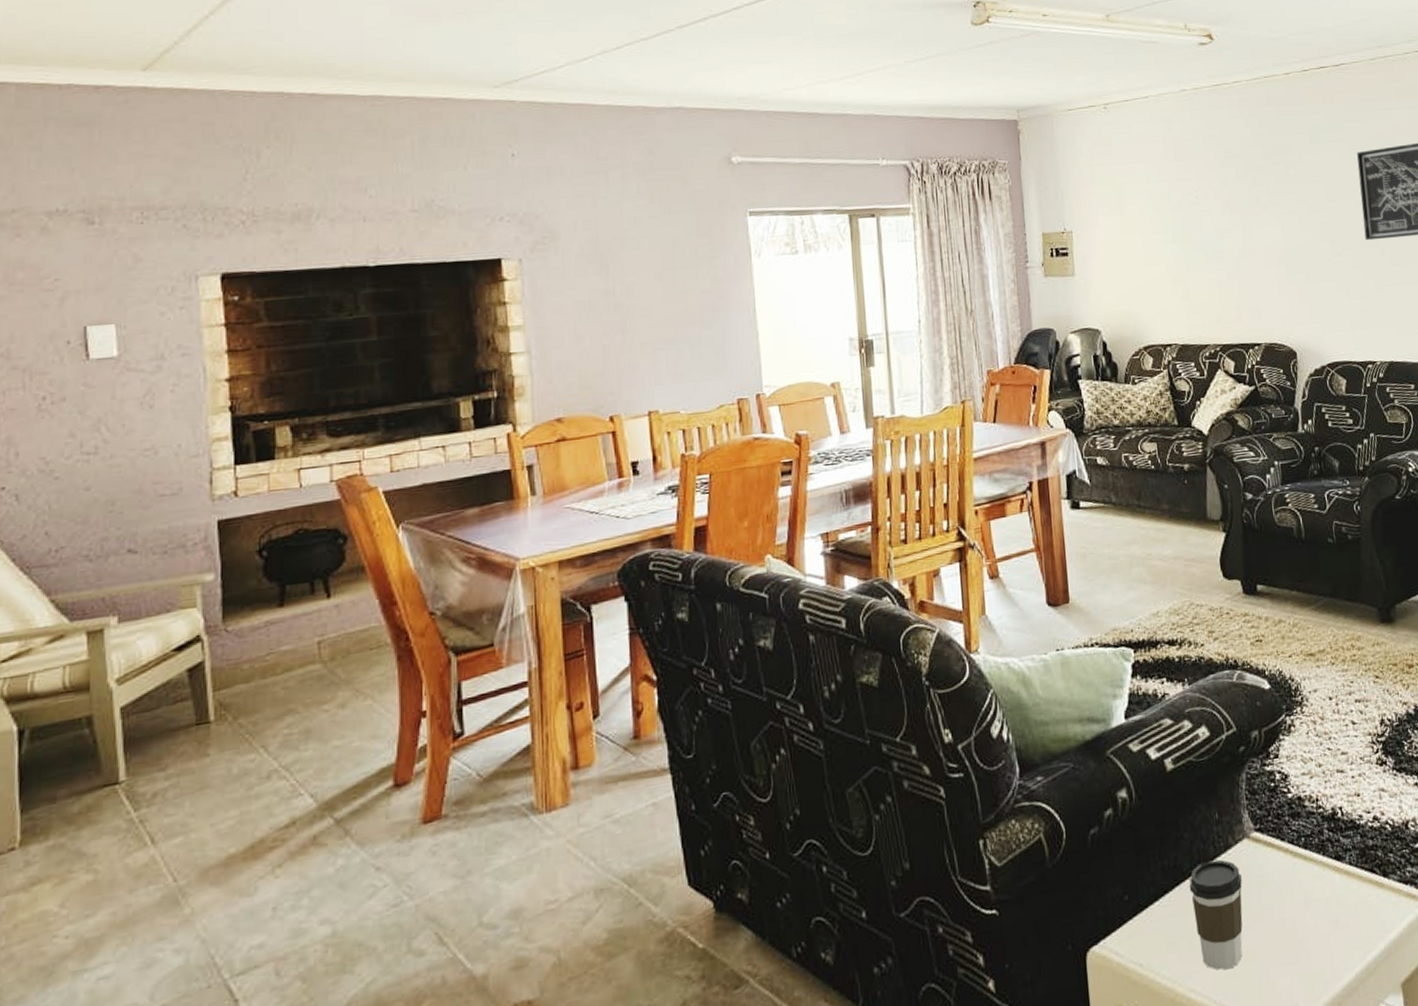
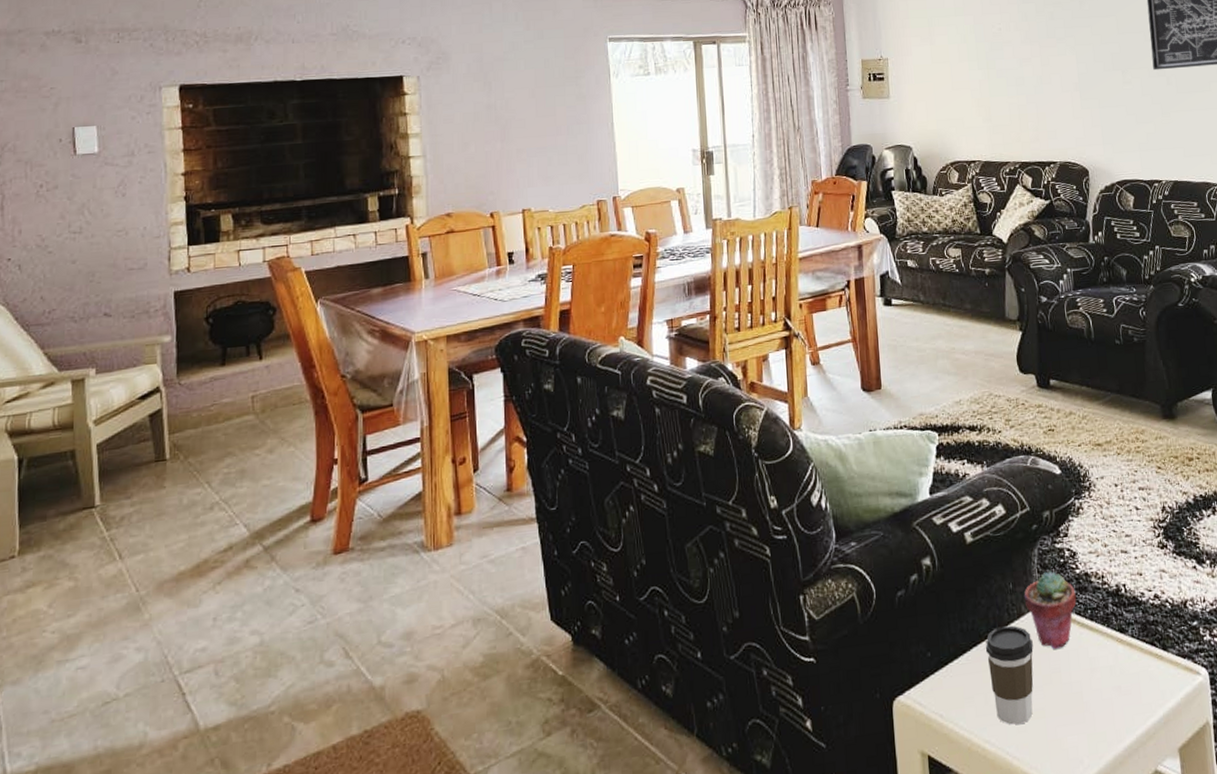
potted succulent: none [1231,796,1289,883] -> present [1023,571,1076,649]

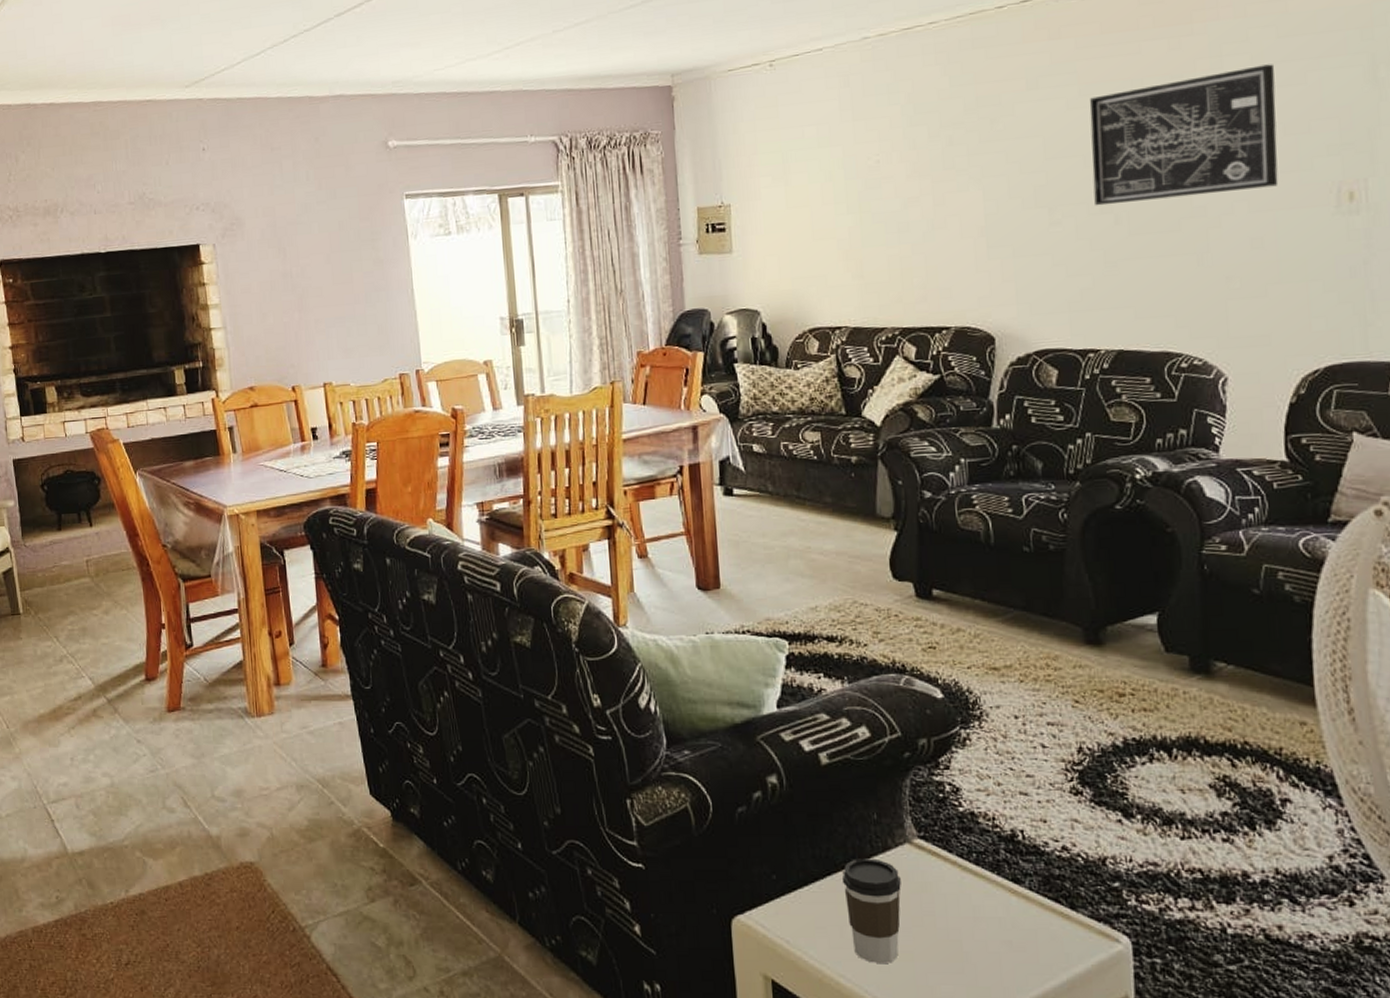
potted succulent: present [1023,571,1076,649] -> none [891,805,958,890]

